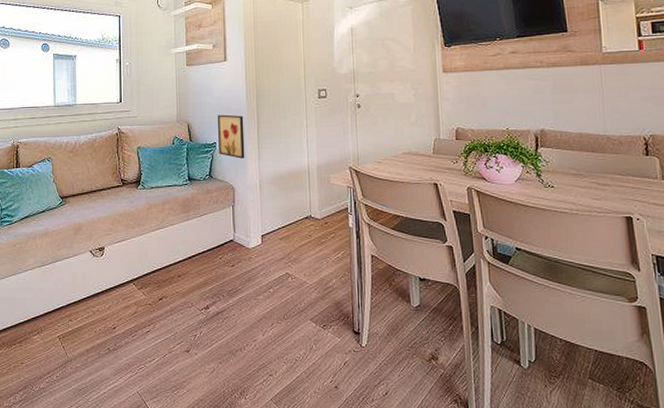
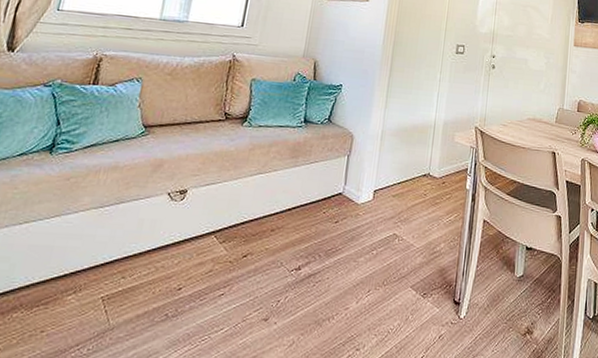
wall art: present [218,114,245,159] -> none [343,56,377,106]

